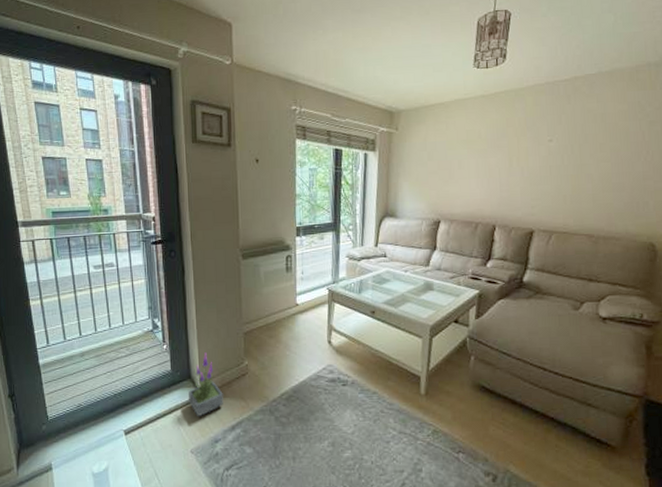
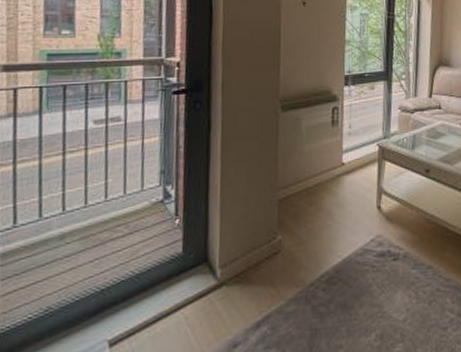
potted plant: present [189,352,223,416] -> none [202,226,248,313]

